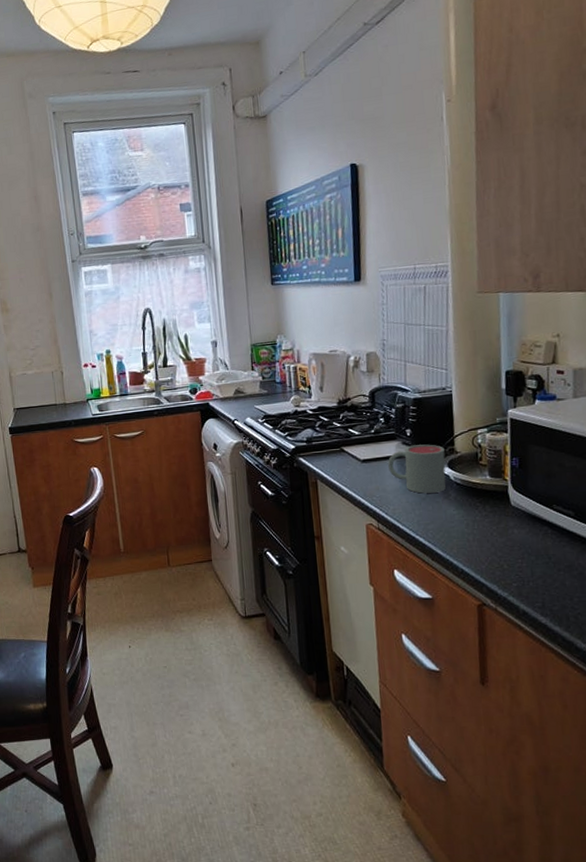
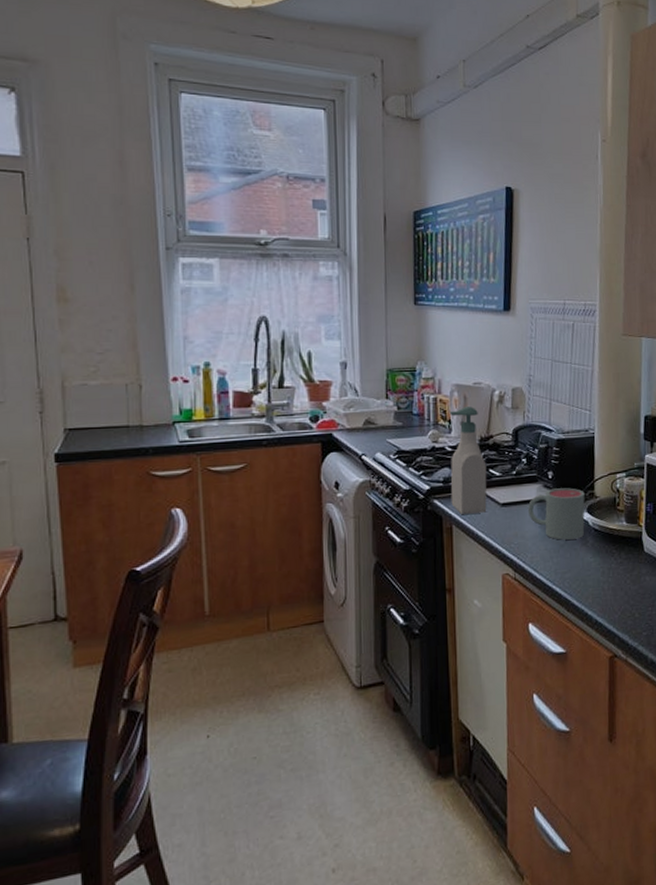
soap bottle: none [308,373,348,470] -> present [449,407,487,514]

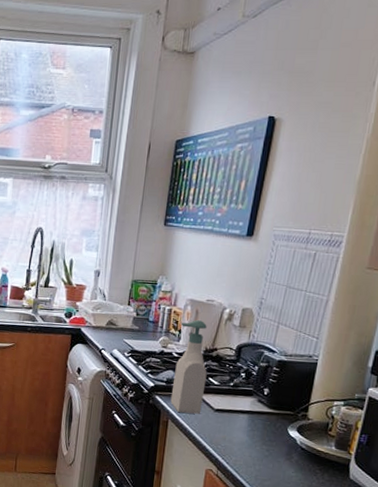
mug: present [528,488,585,540] -> none [239,404,298,453]

